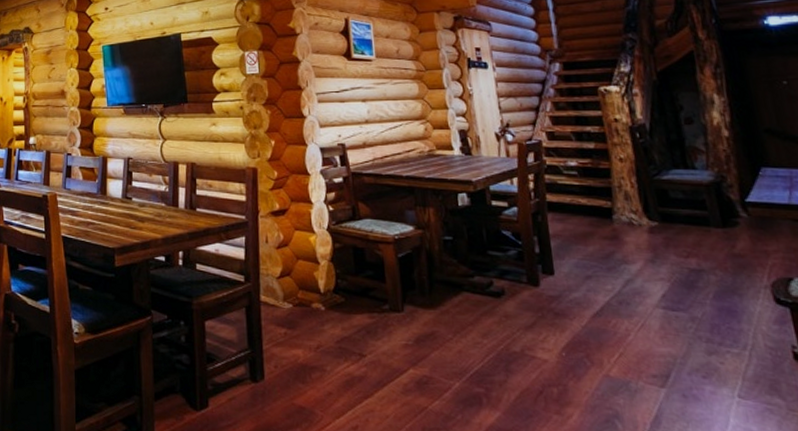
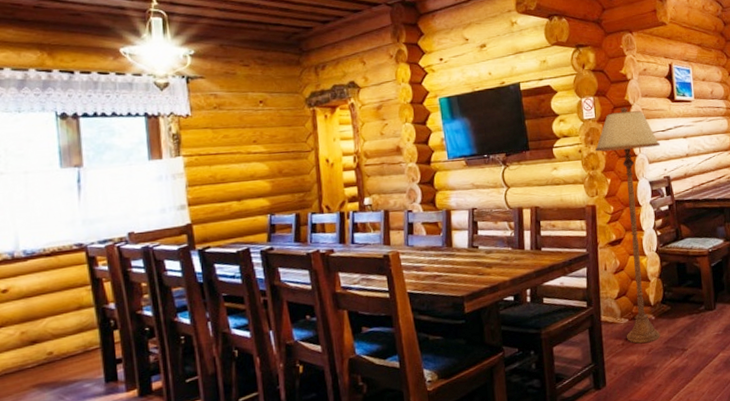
floor lamp: none [257,62,334,338] -> present [594,106,661,344]

